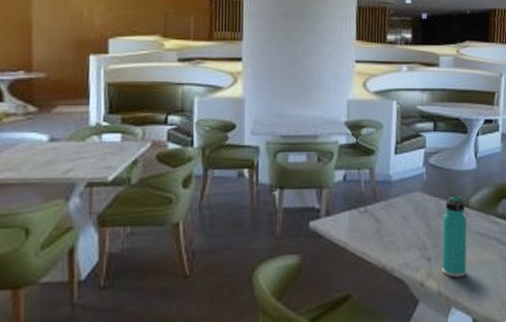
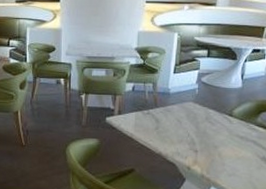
thermos bottle: present [441,194,467,278] -> none [206,105,229,166]

